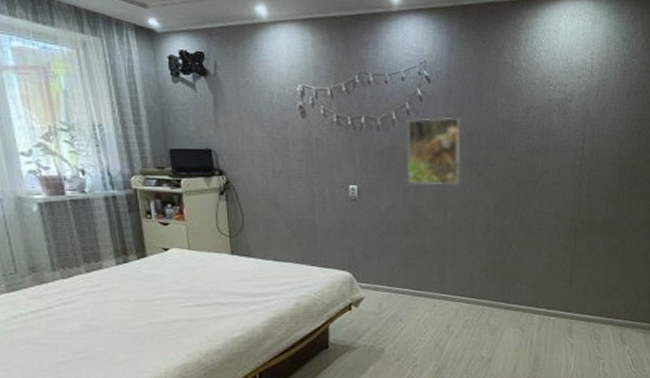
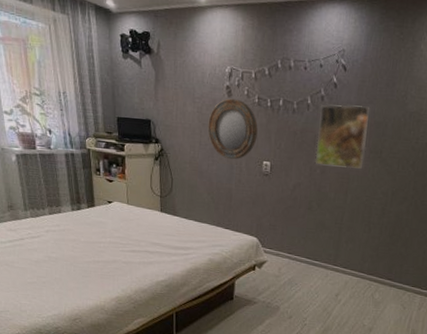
home mirror: none [281,119,340,187] -> present [207,98,258,160]

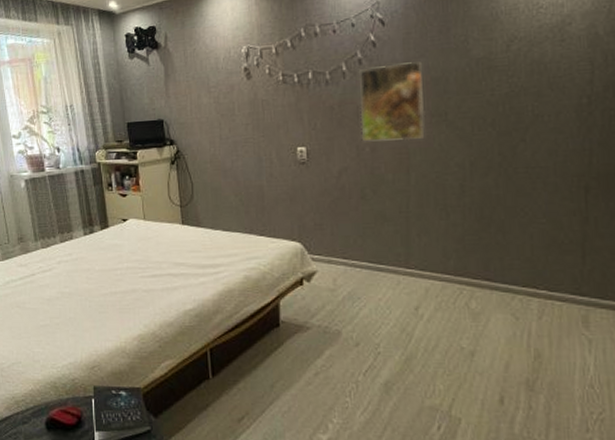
home mirror: present [207,98,258,160] -> none [227,80,287,151]

